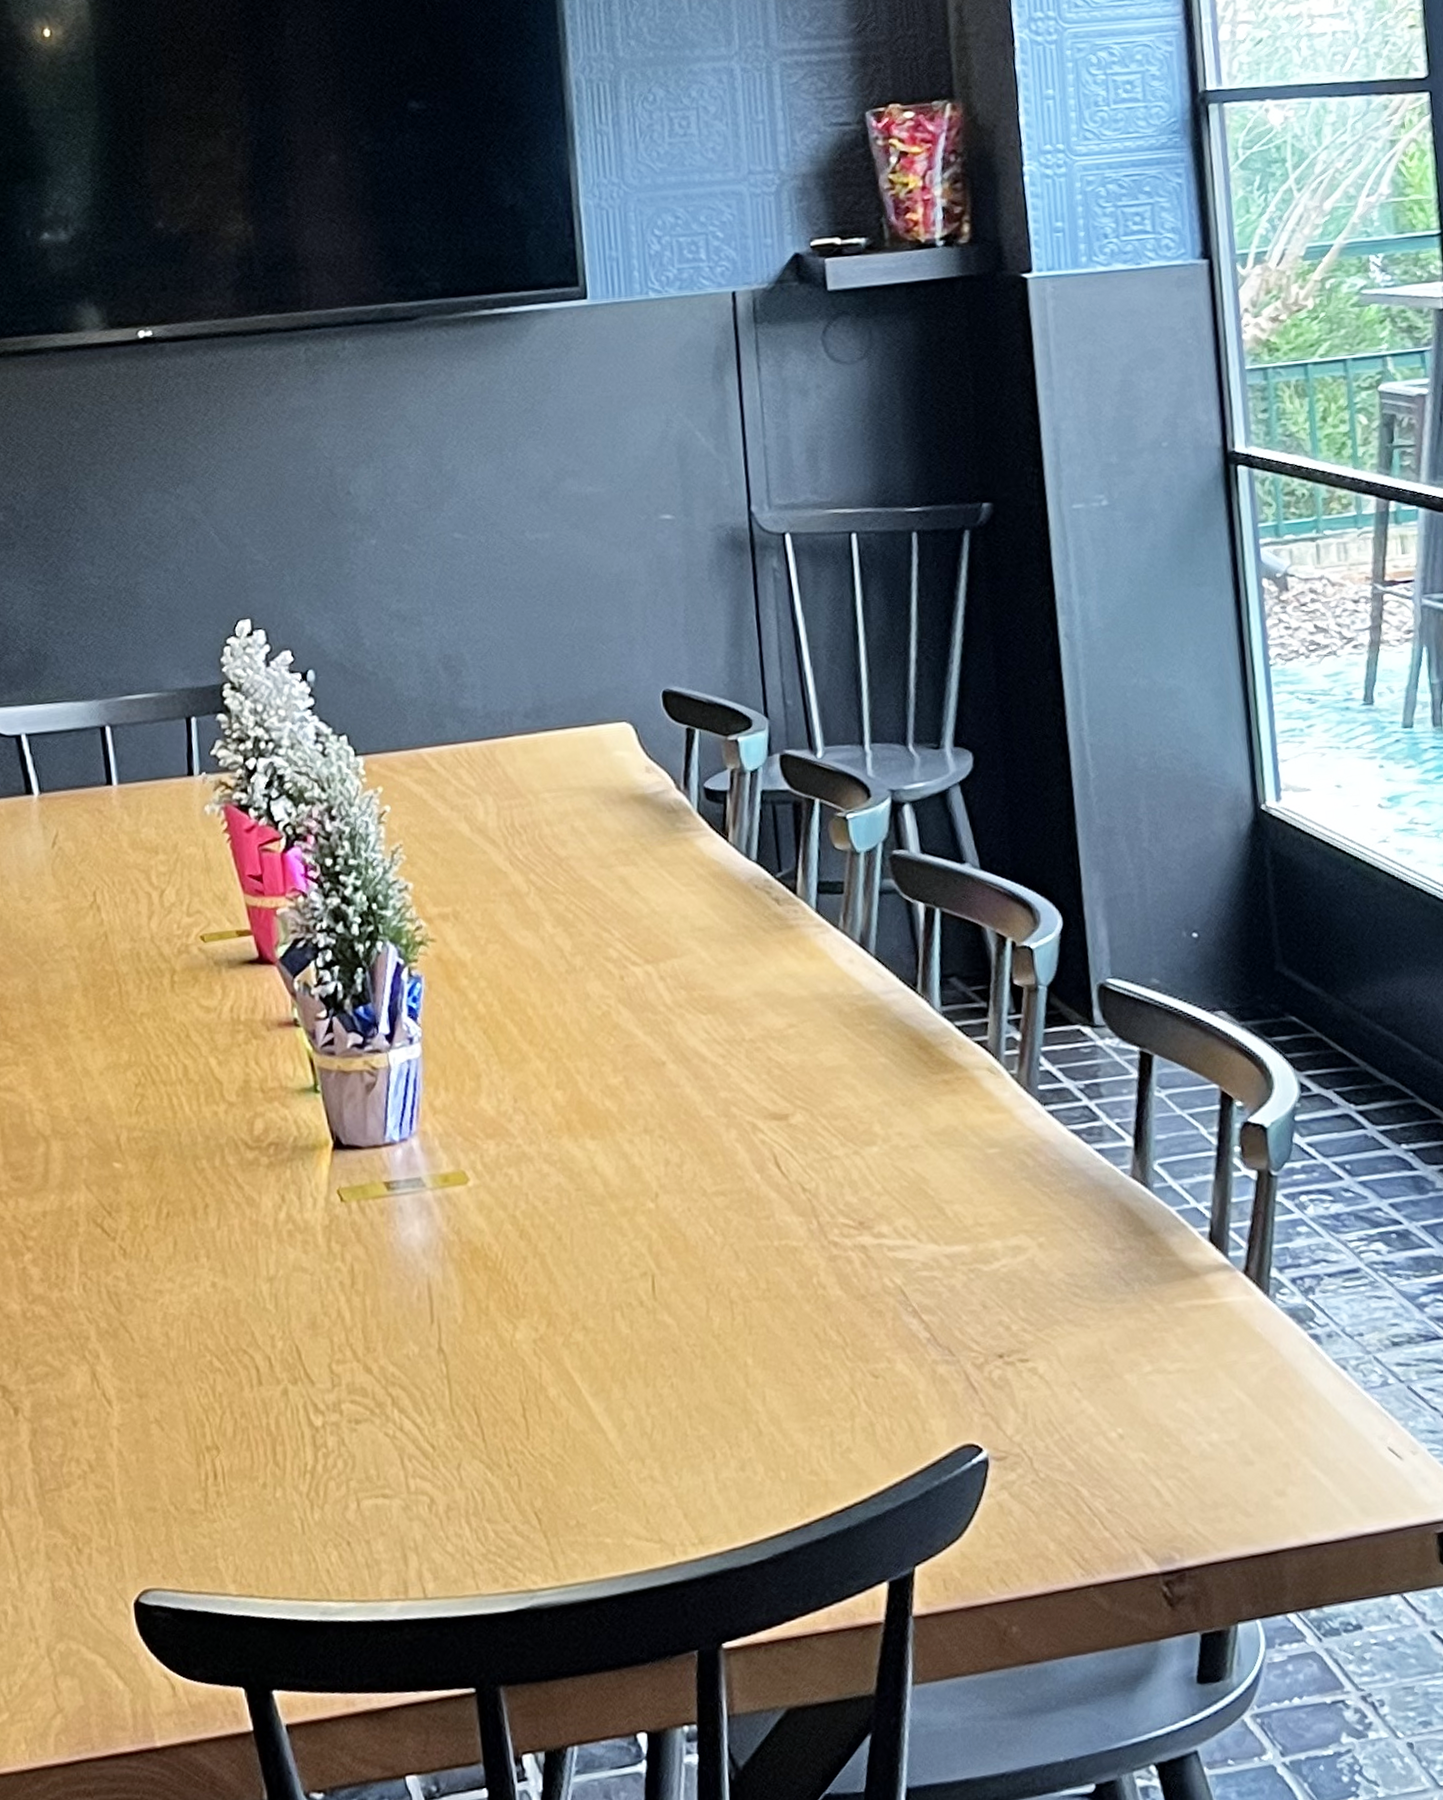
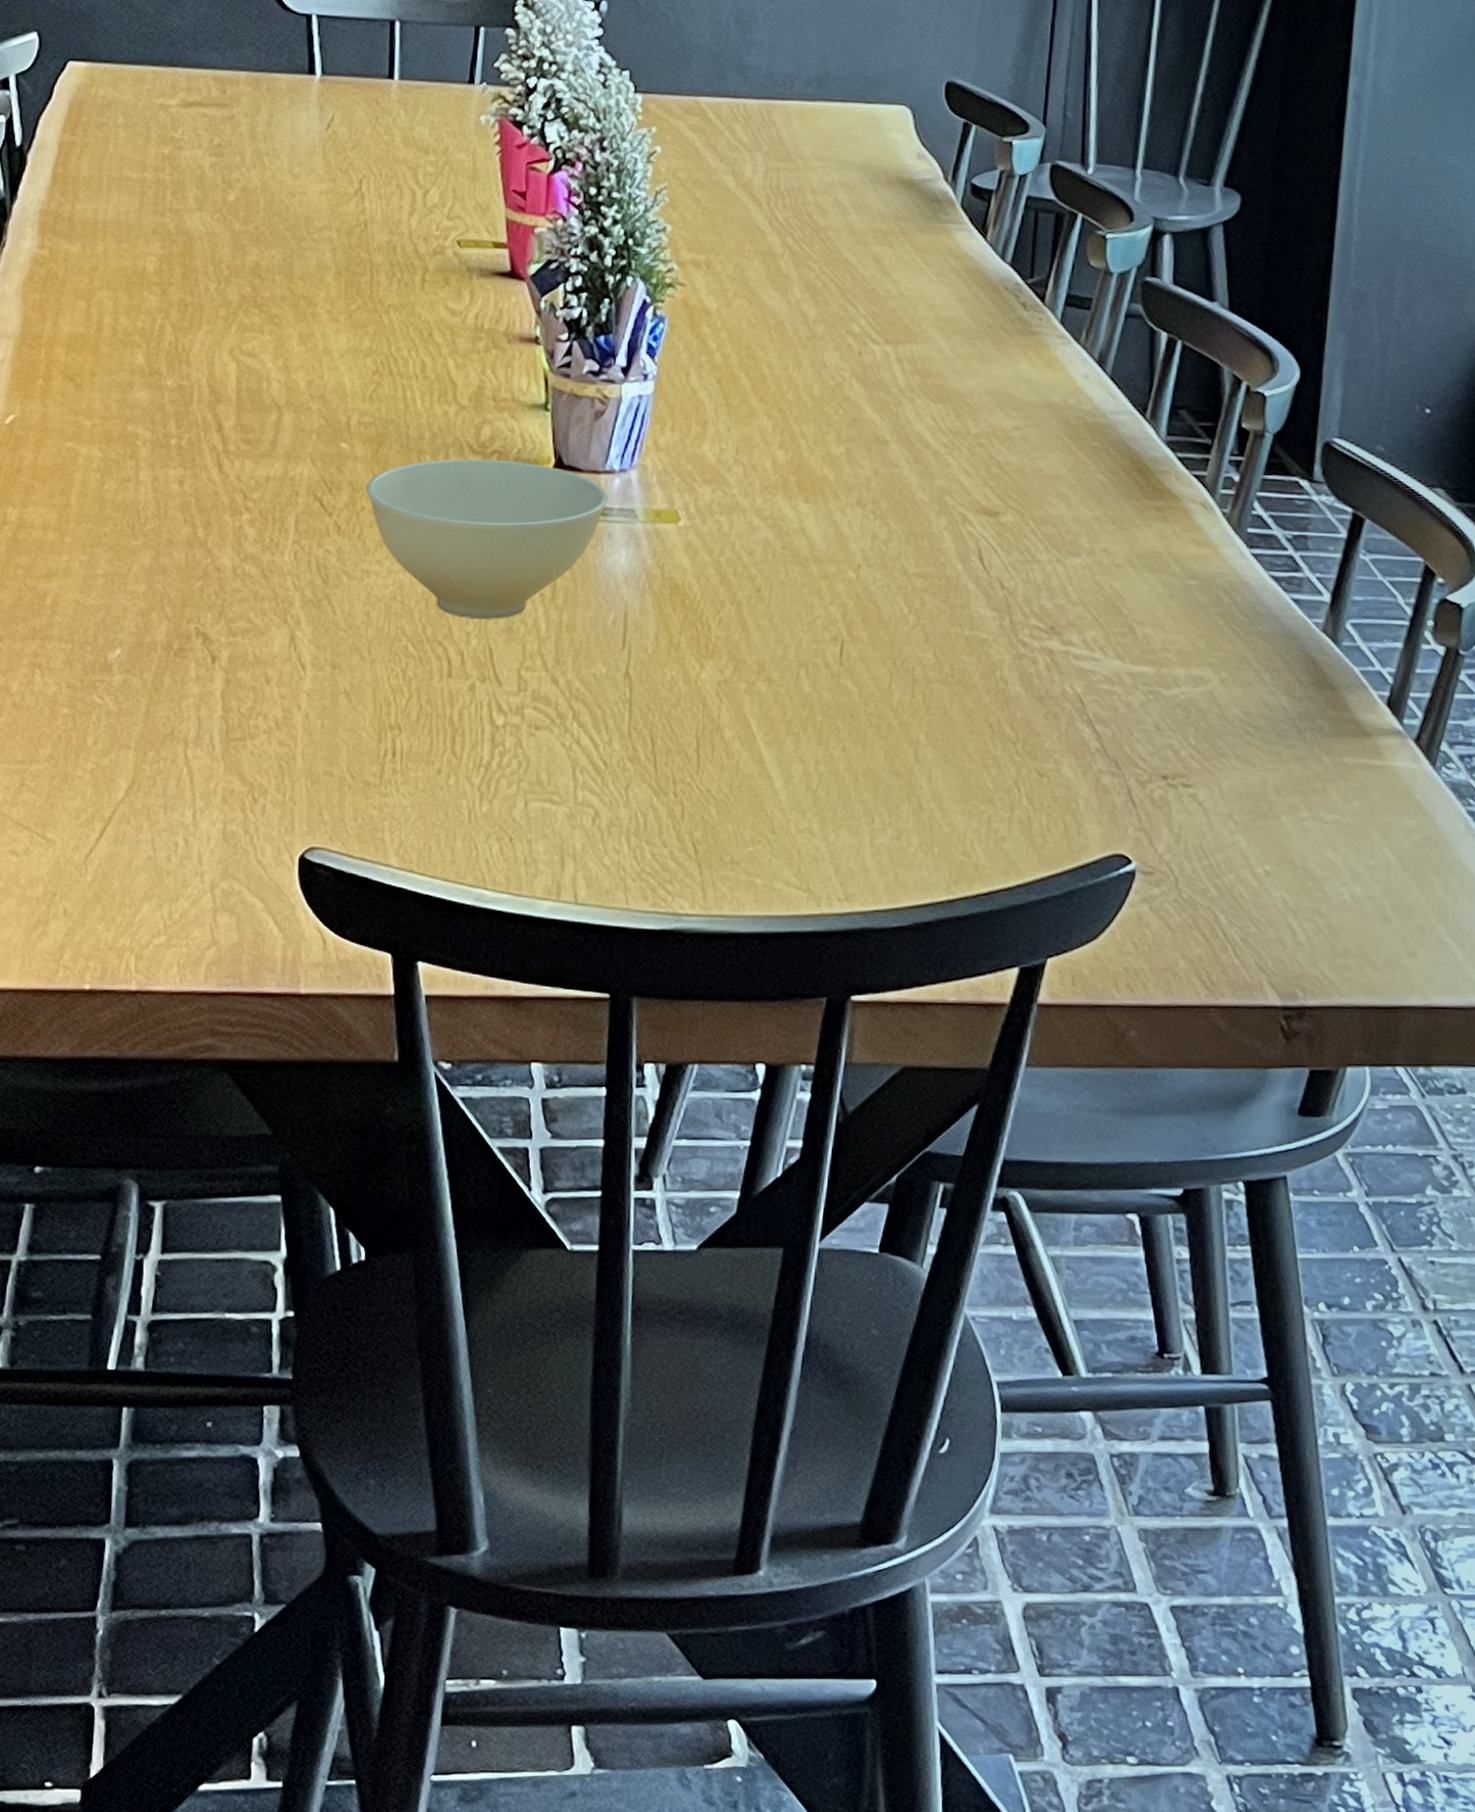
bowl: none [146,1149,393,1321] -> present [367,458,608,619]

